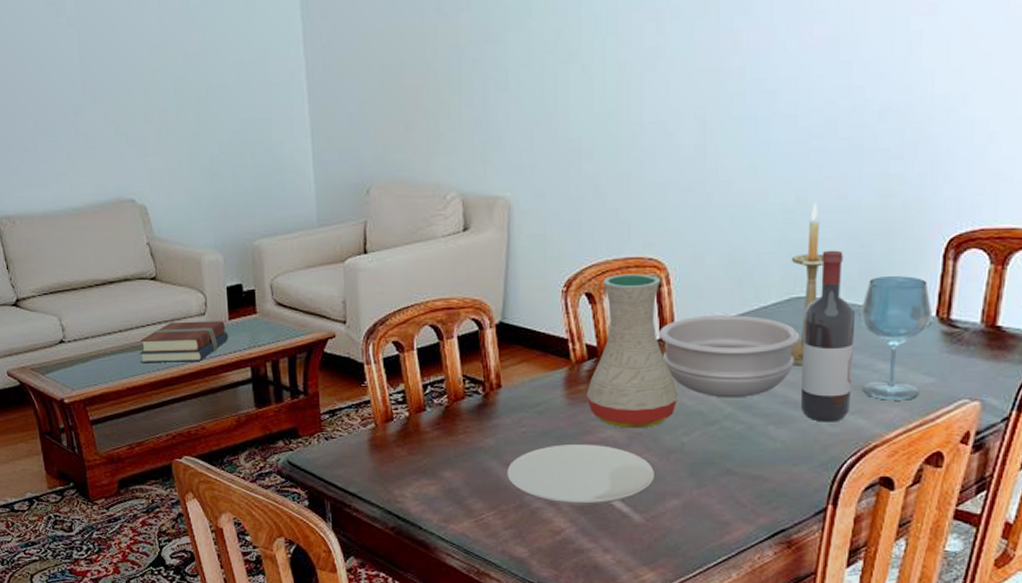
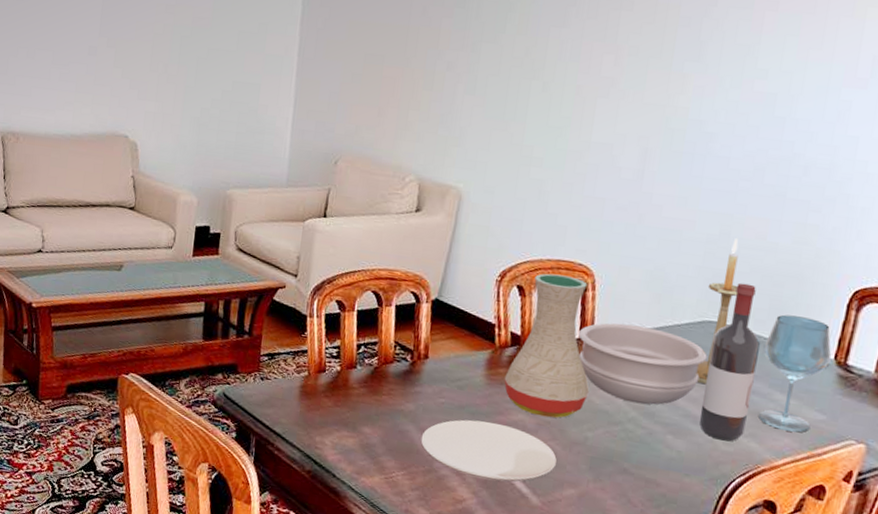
books: present [139,321,228,364] -> none [107,250,190,289]

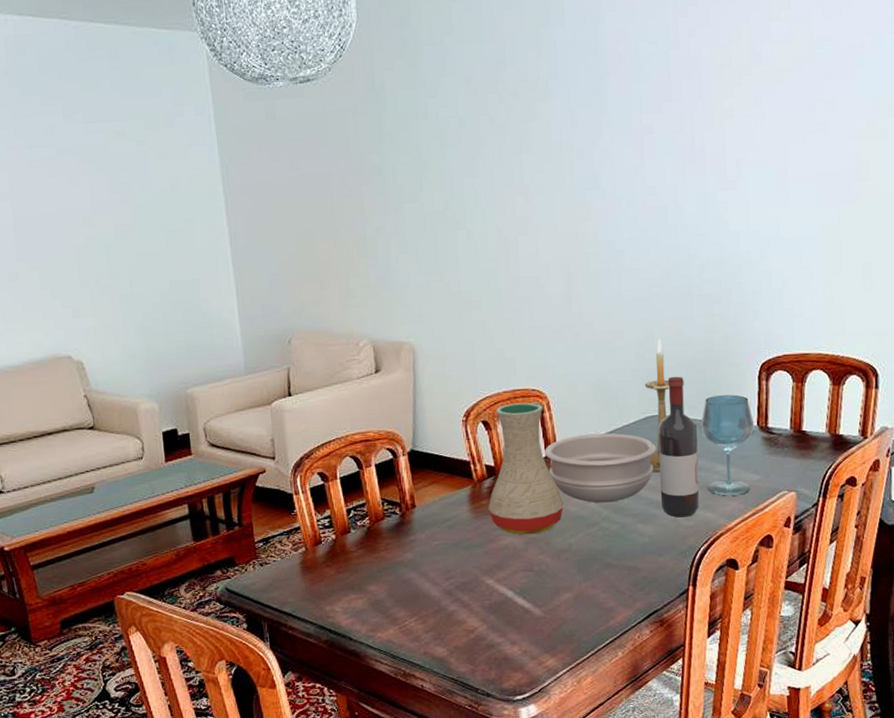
plate: present [421,419,557,482] -> none [424,551,549,606]

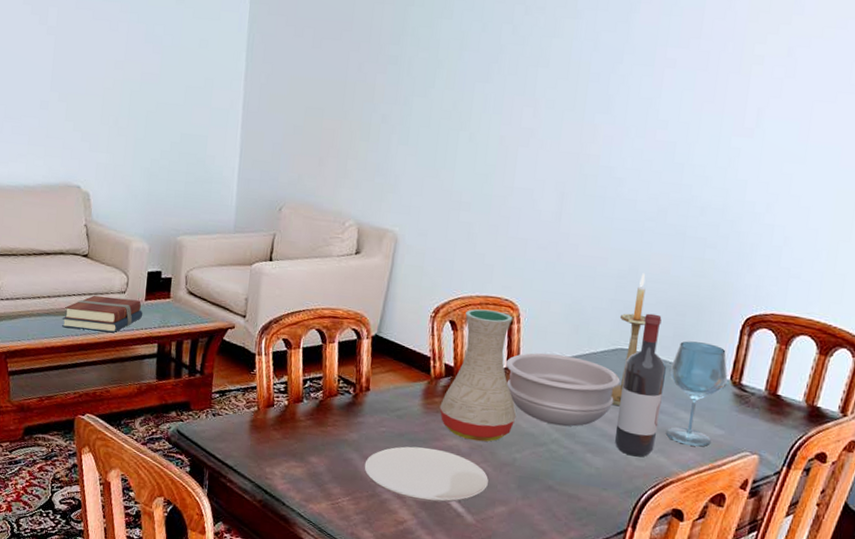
books: none [79,463,165,508] -> present [62,295,142,332]
plate: none [424,551,549,606] -> present [364,446,488,503]

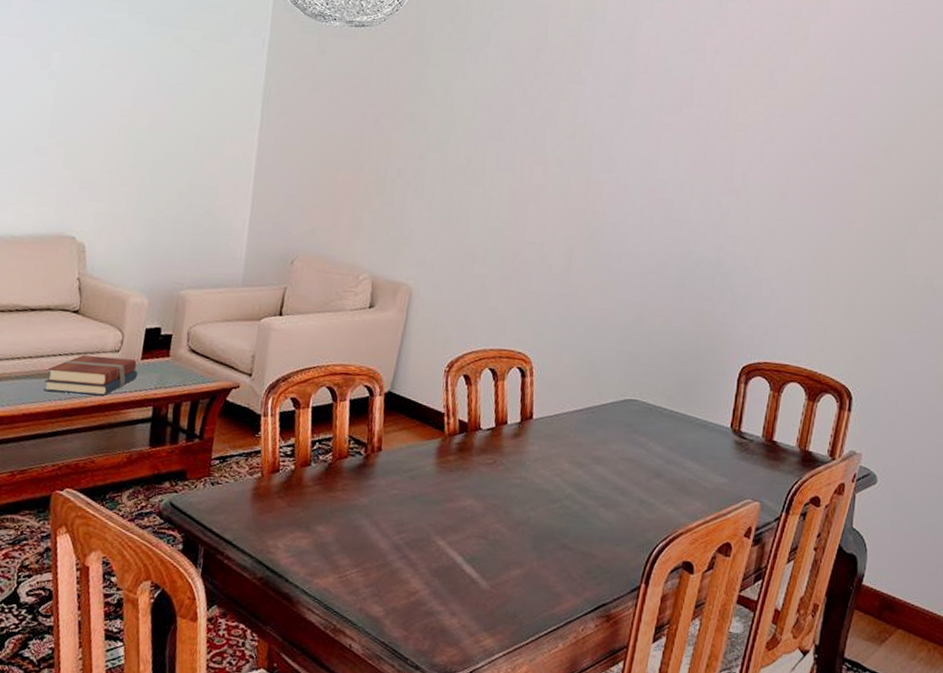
plate: present [364,446,488,503] -> none [374,509,503,569]
vase: present [439,308,517,442] -> none [453,362,531,501]
bowl: present [506,352,621,427] -> none [520,405,630,481]
candlestick: present [612,273,646,407] -> none [622,324,652,458]
wine bottle: present [614,313,667,457] -> none [625,364,673,510]
wine glass: present [666,341,728,447] -> none [674,390,728,496]

